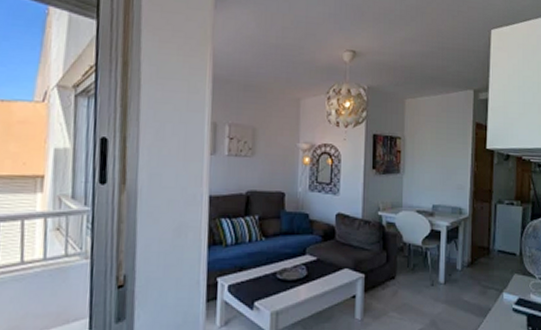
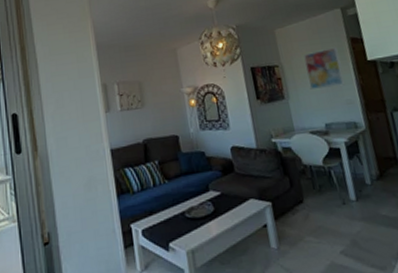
wall art: none [426,128,461,170] -> present [303,47,345,90]

